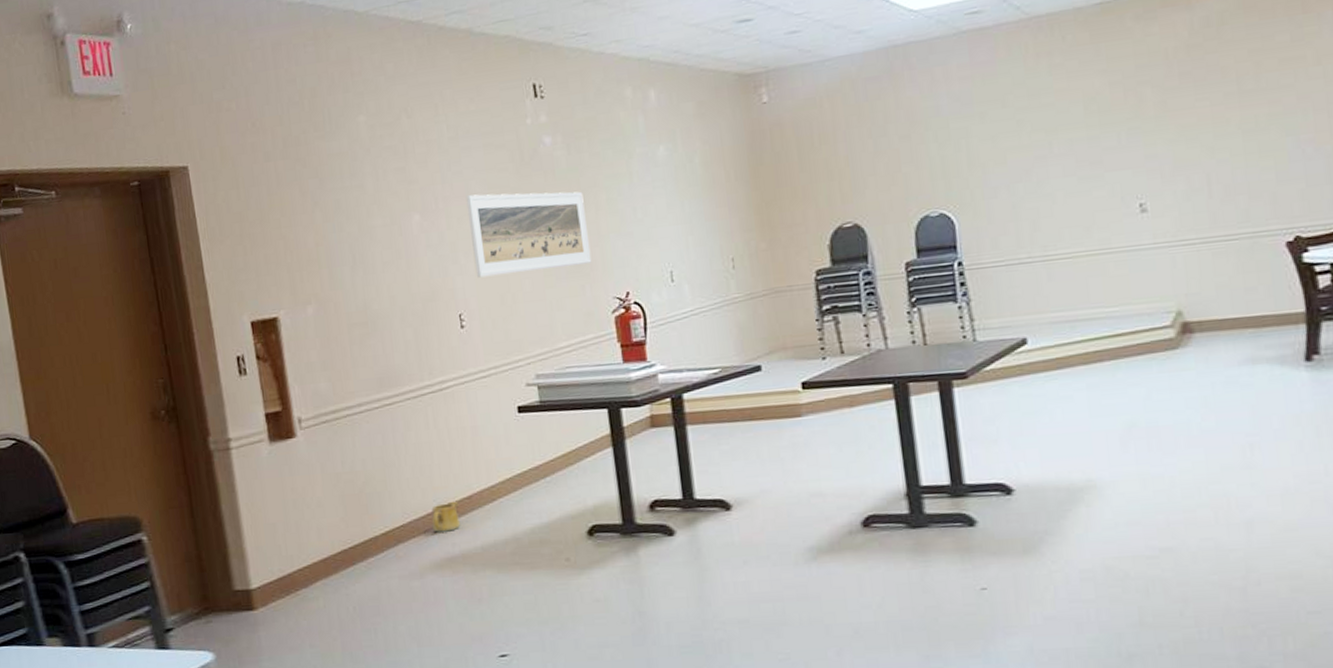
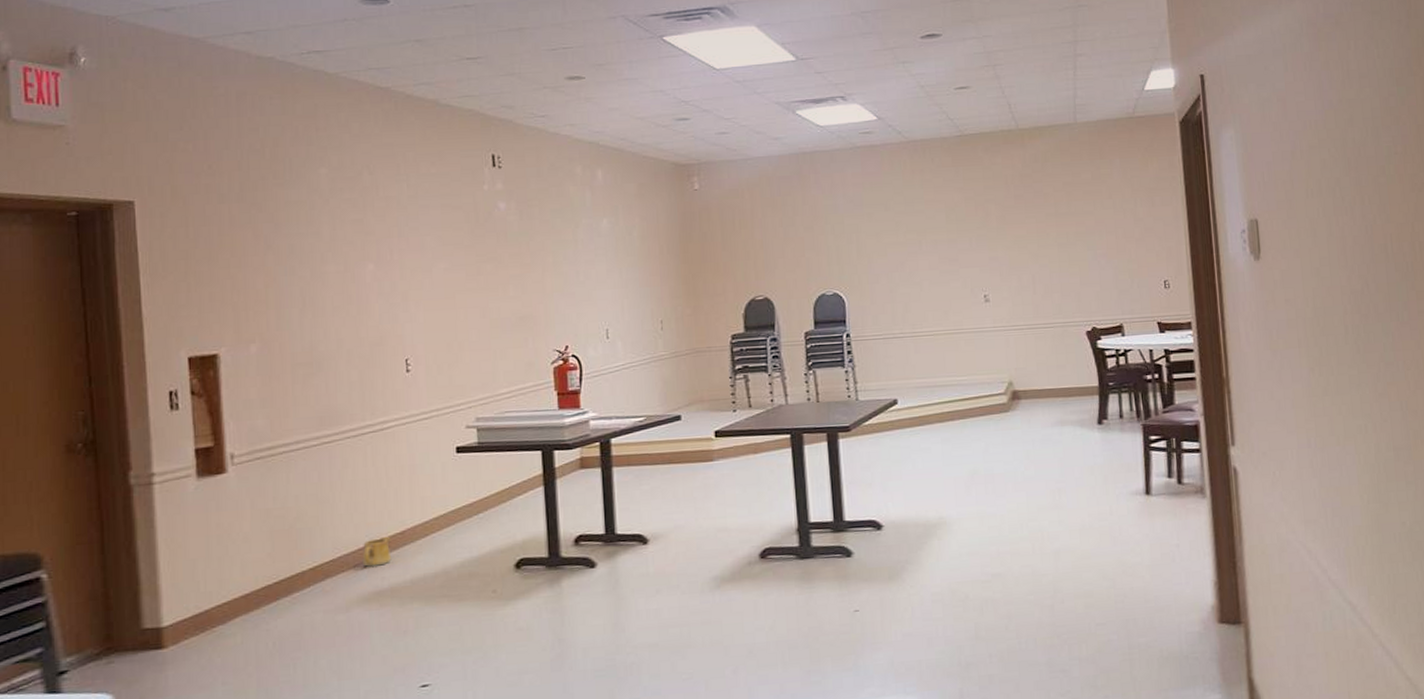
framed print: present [465,191,592,278] -> none [420,249,536,326]

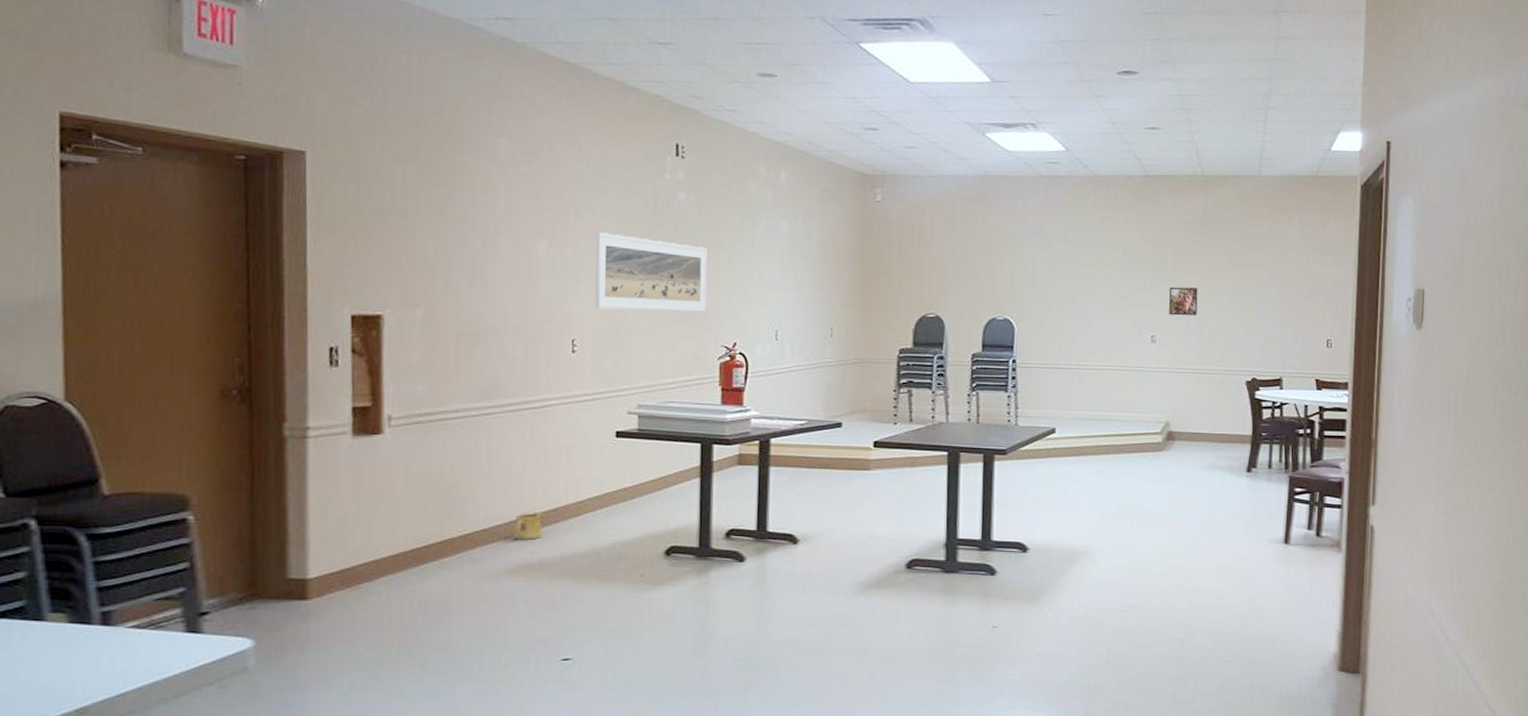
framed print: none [420,249,536,326] -> present [595,232,707,312]
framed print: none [997,242,1028,273] -> present [1169,286,1198,316]

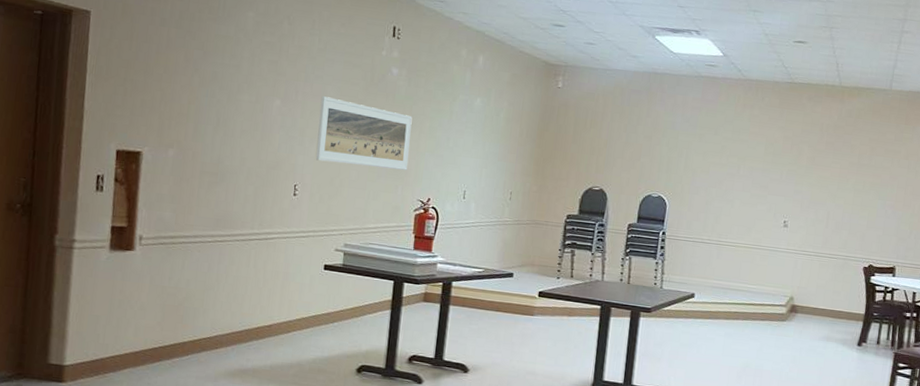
watering can: present [513,512,544,540] -> none [233,326,260,350]
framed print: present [1169,286,1198,316] -> none [801,180,828,207]

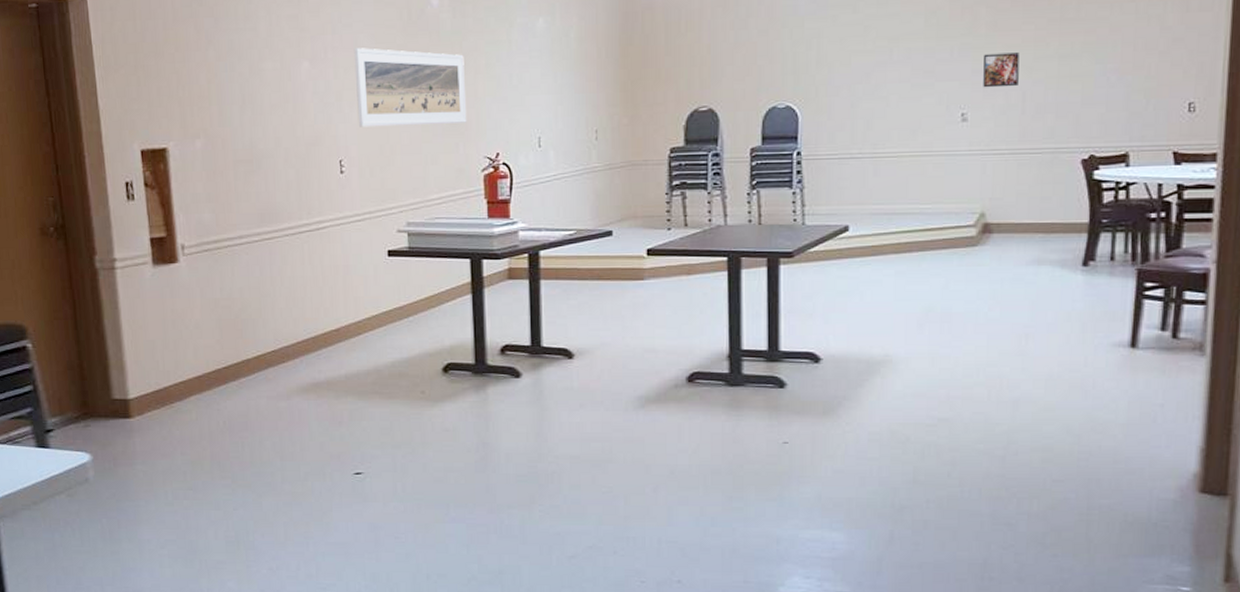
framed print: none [801,180,828,207] -> present [983,52,1020,88]

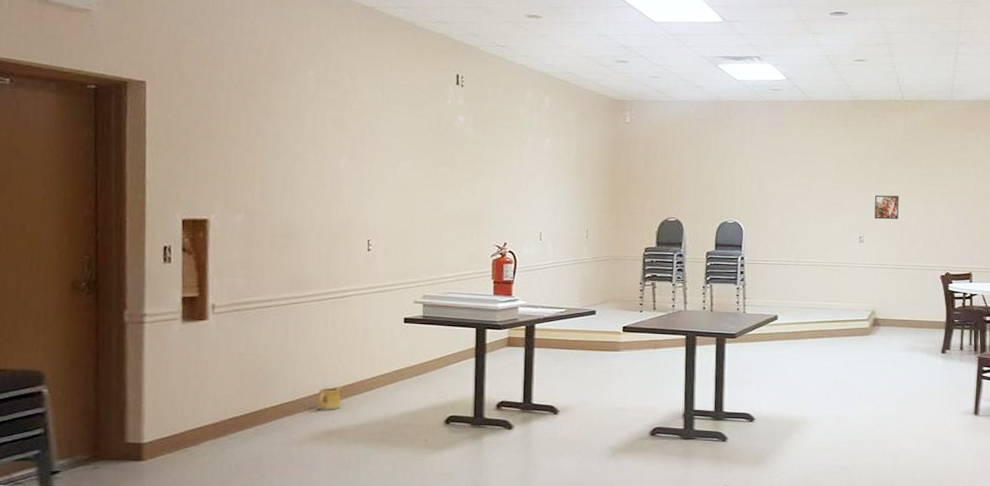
watering can: none [301,332,328,359] -> present [317,386,343,410]
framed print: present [354,48,467,127] -> none [387,149,482,217]

